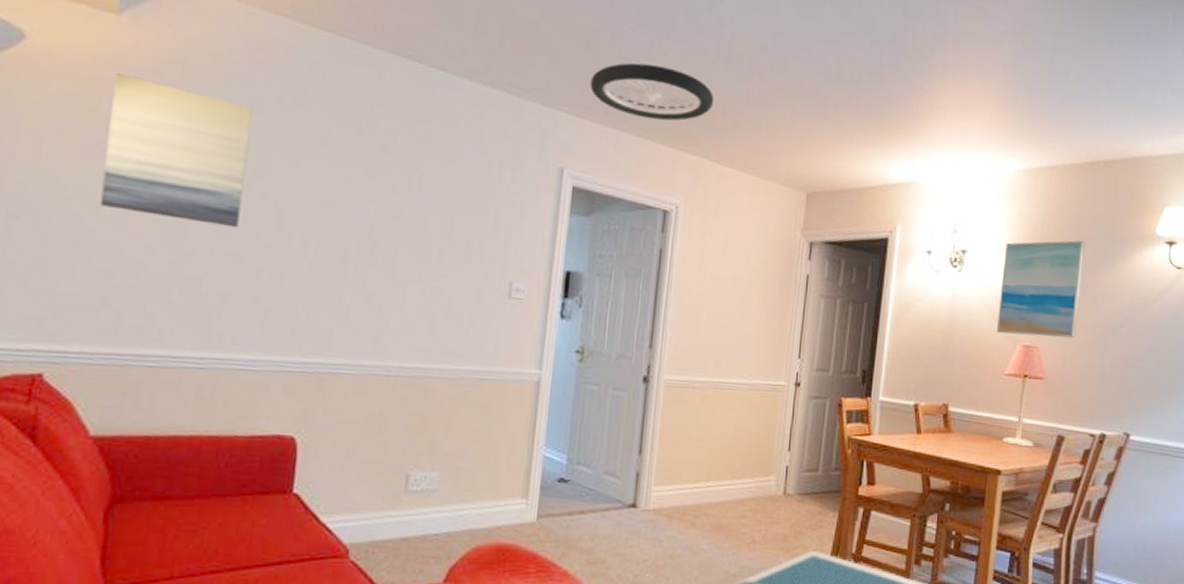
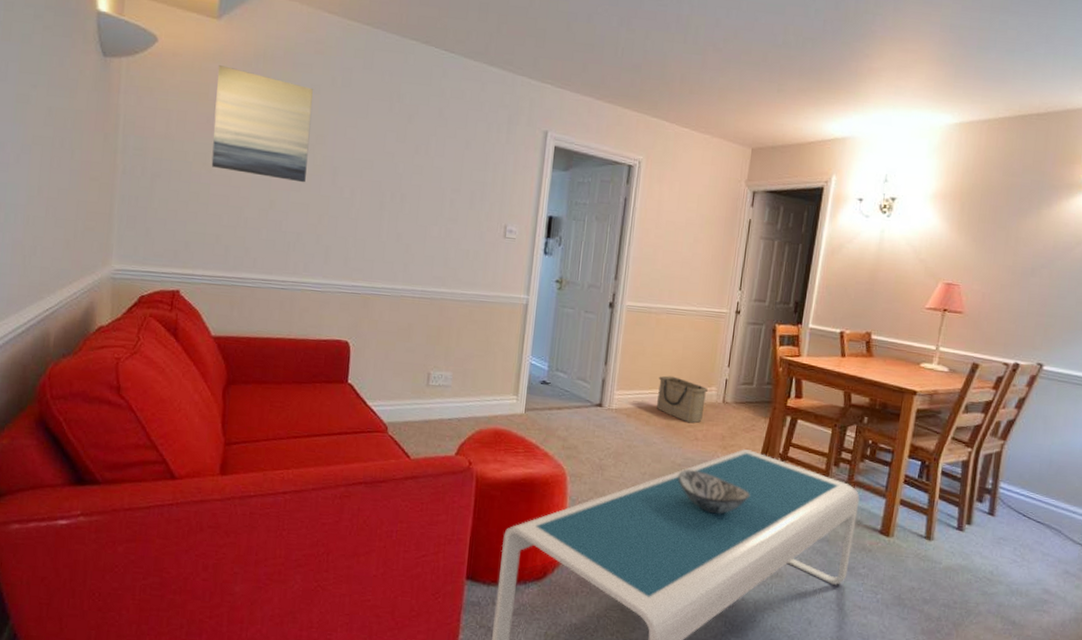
ceiling light: present [589,63,714,121] -> none [569,39,674,89]
basket: none [704,464,767,523] -> present [657,375,709,424]
wall art: present [996,240,1085,338] -> none [920,188,1012,277]

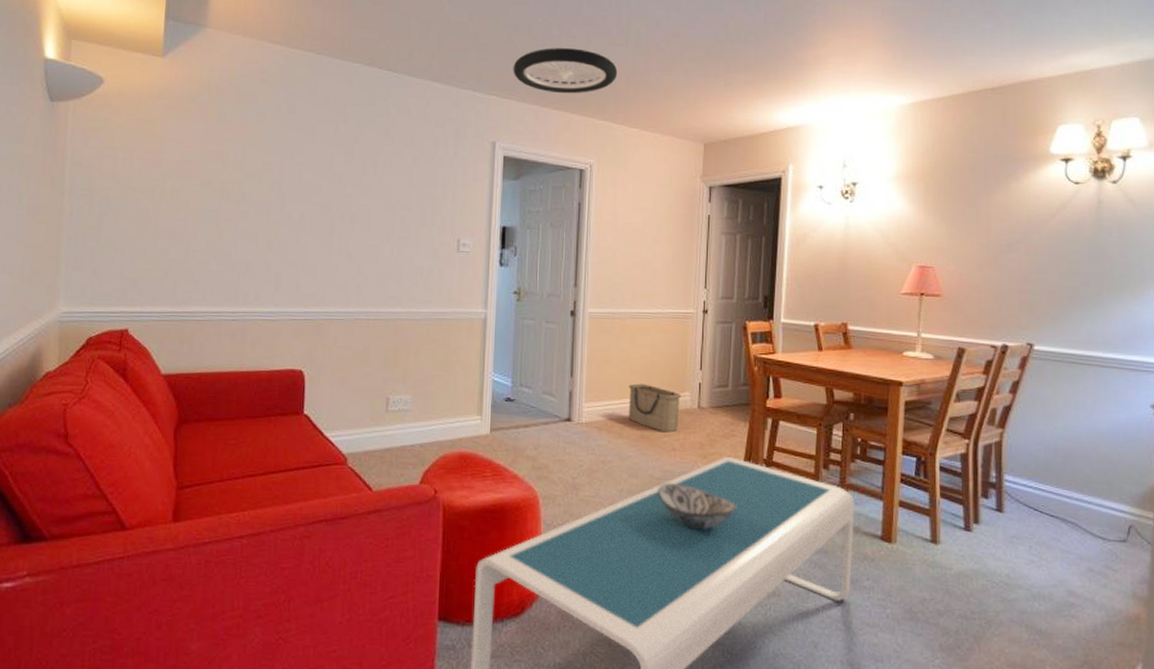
wall art: present [211,65,313,183] -> none [158,101,258,211]
ceiling light: none [569,39,674,89] -> present [513,48,618,94]

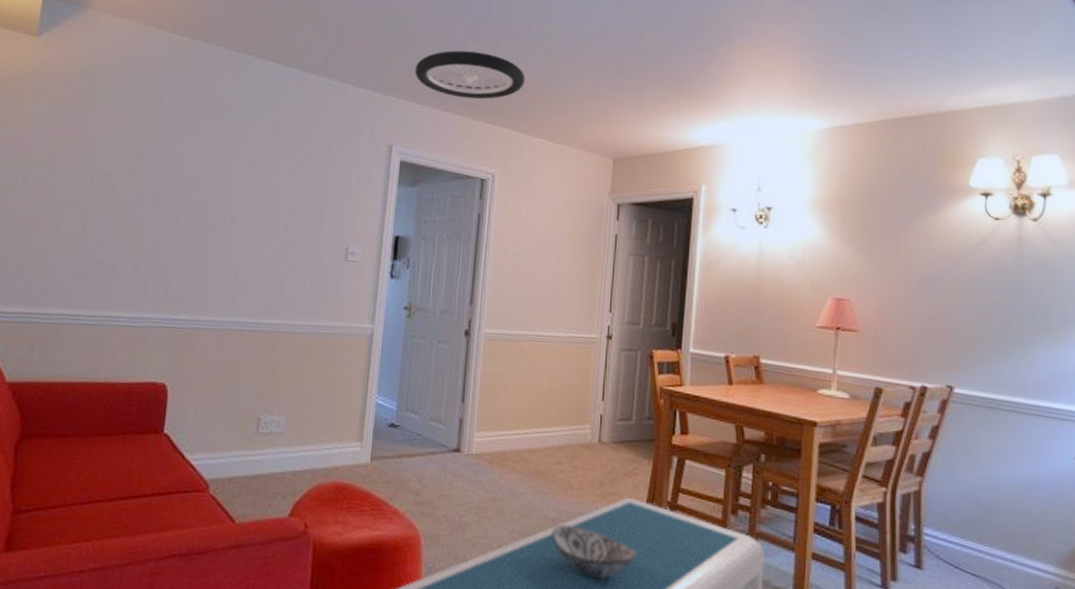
basket: present [628,383,682,433] -> none [523,412,582,469]

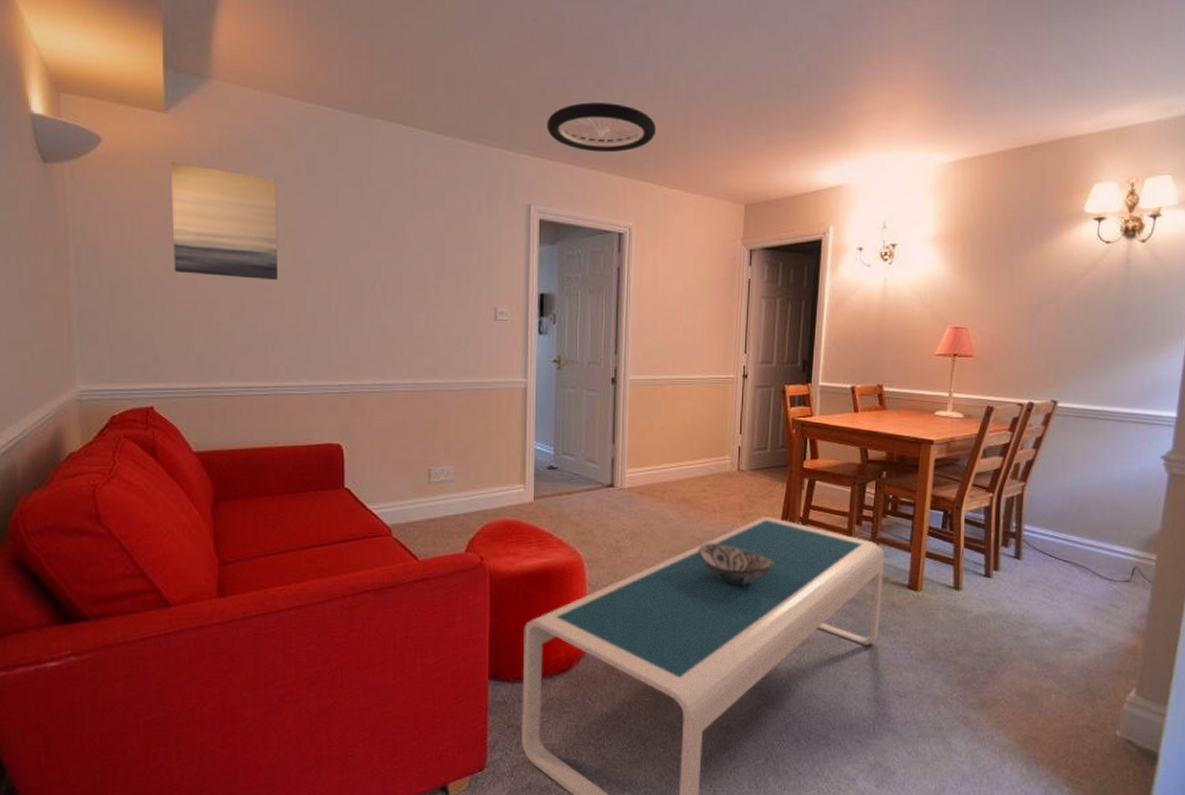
wall art: none [19,83,137,206] -> present [170,162,278,281]

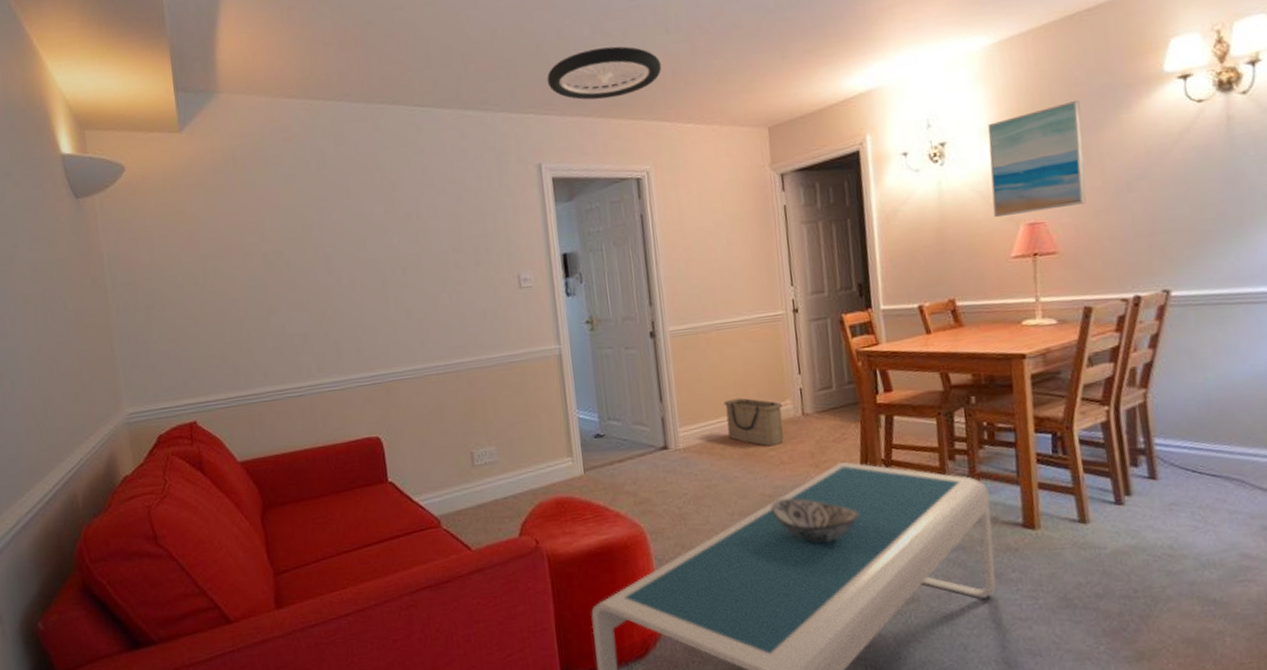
wall art: present [170,162,278,281] -> none [189,178,300,285]
basket: none [669,448,722,495] -> present [723,398,784,447]
wall art: none [926,224,1012,318] -> present [987,100,1087,218]

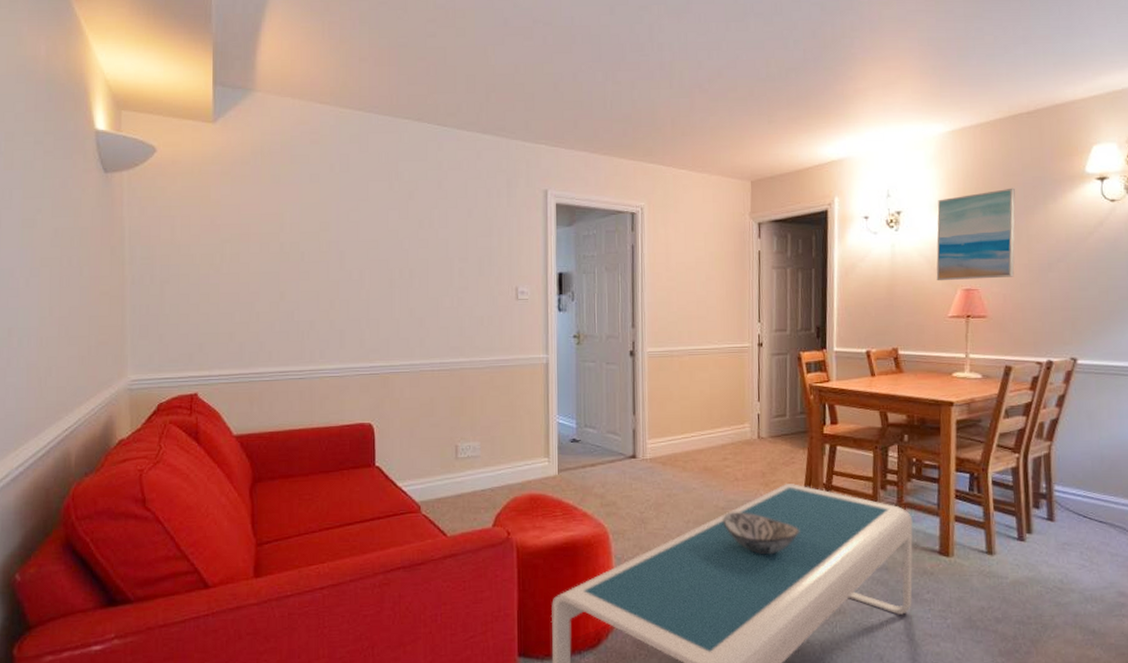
ceiling light: present [547,46,662,100] -> none [560,94,663,139]
basket: present [723,398,784,447] -> none [689,418,742,464]

